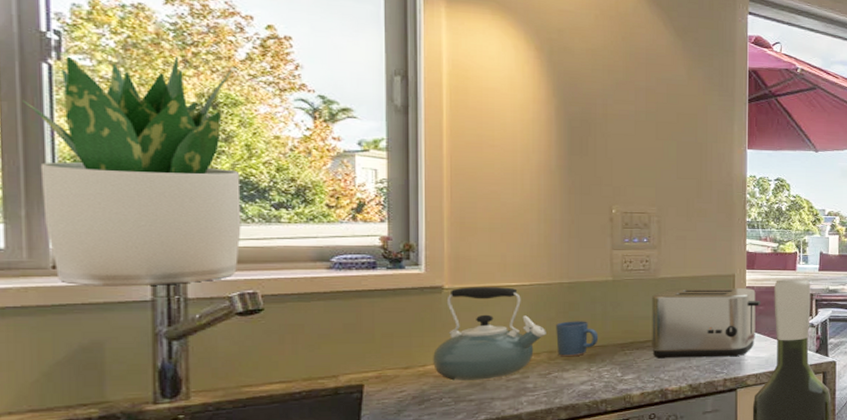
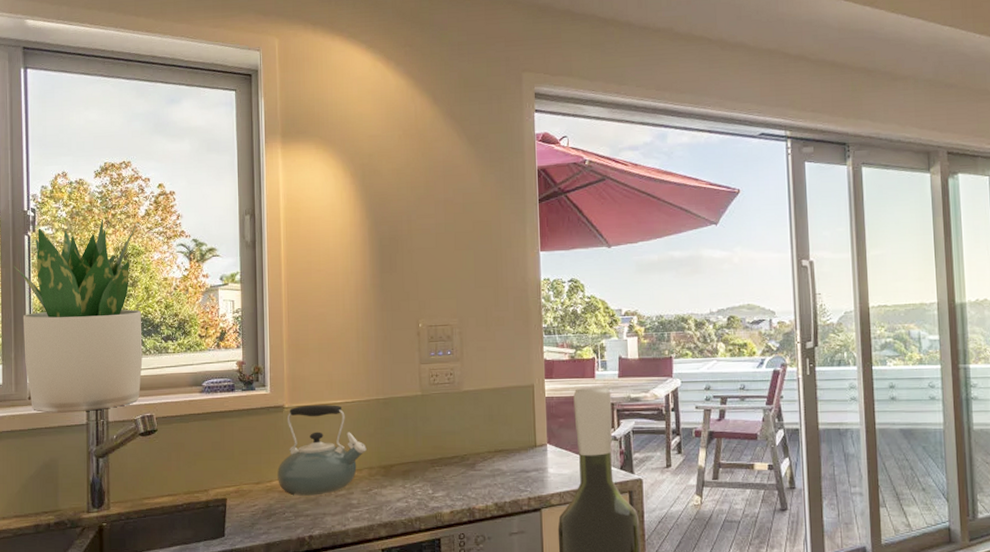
mug: present [556,321,599,357] -> none [375,437,411,473]
toaster: present [652,288,761,359] -> none [457,399,561,475]

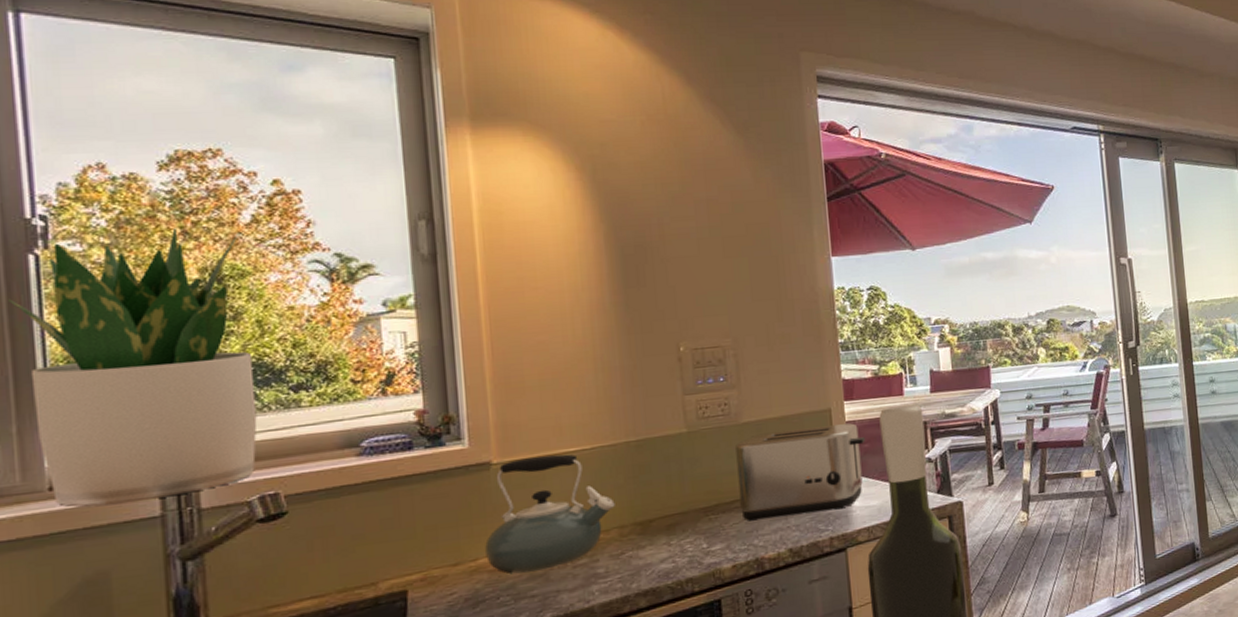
toaster: none [457,399,561,475] -> present [735,423,865,521]

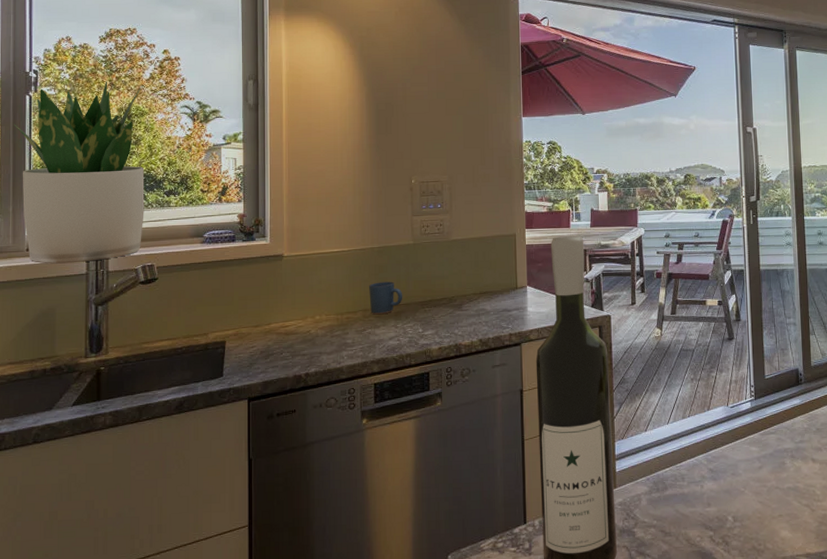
kettle: present [484,454,615,574] -> none [275,253,361,337]
mug: none [626,484,677,532] -> present [369,281,403,315]
toaster: present [735,423,865,521] -> none [446,246,539,315]

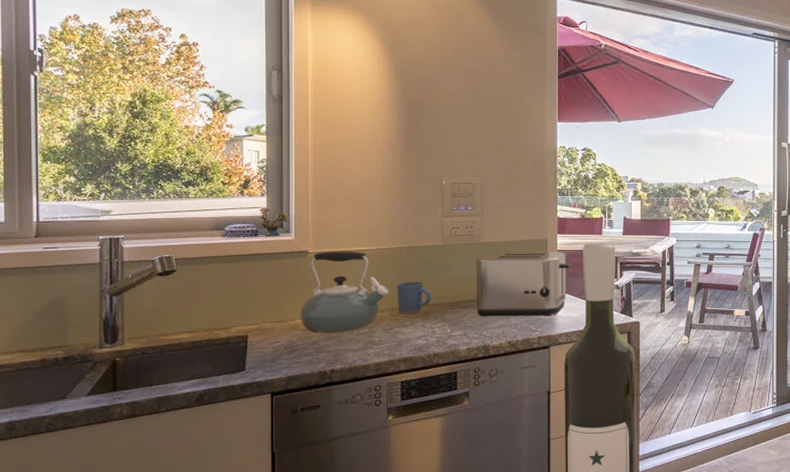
planter: present [14,81,145,264] -> none [18,64,161,252]
kettle: none [275,253,361,337] -> present [299,251,389,334]
toaster: none [446,246,539,315] -> present [476,252,570,317]

